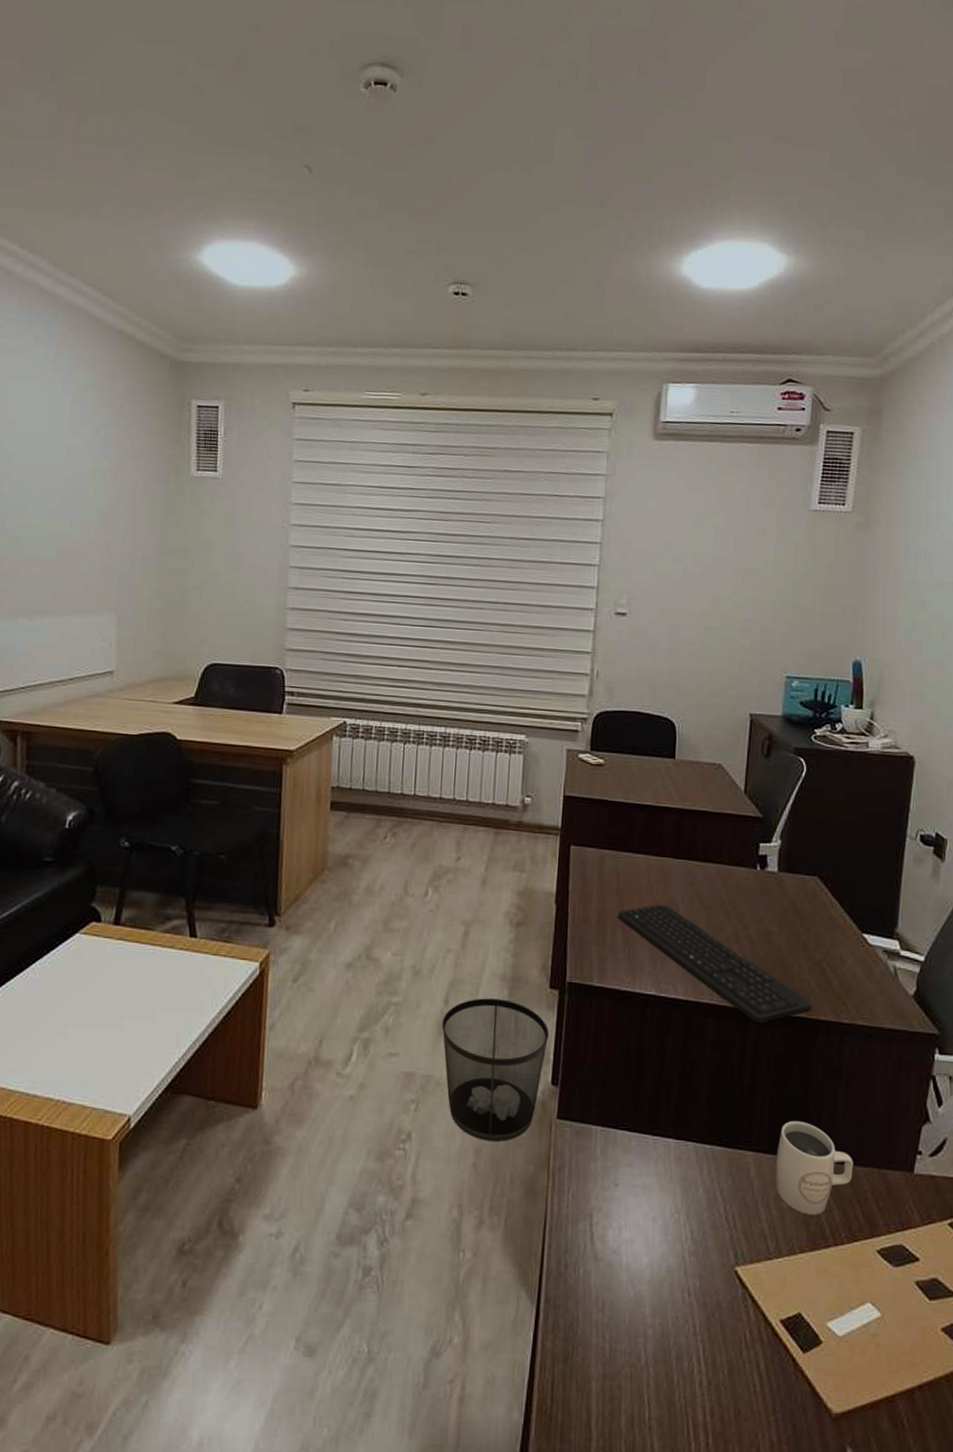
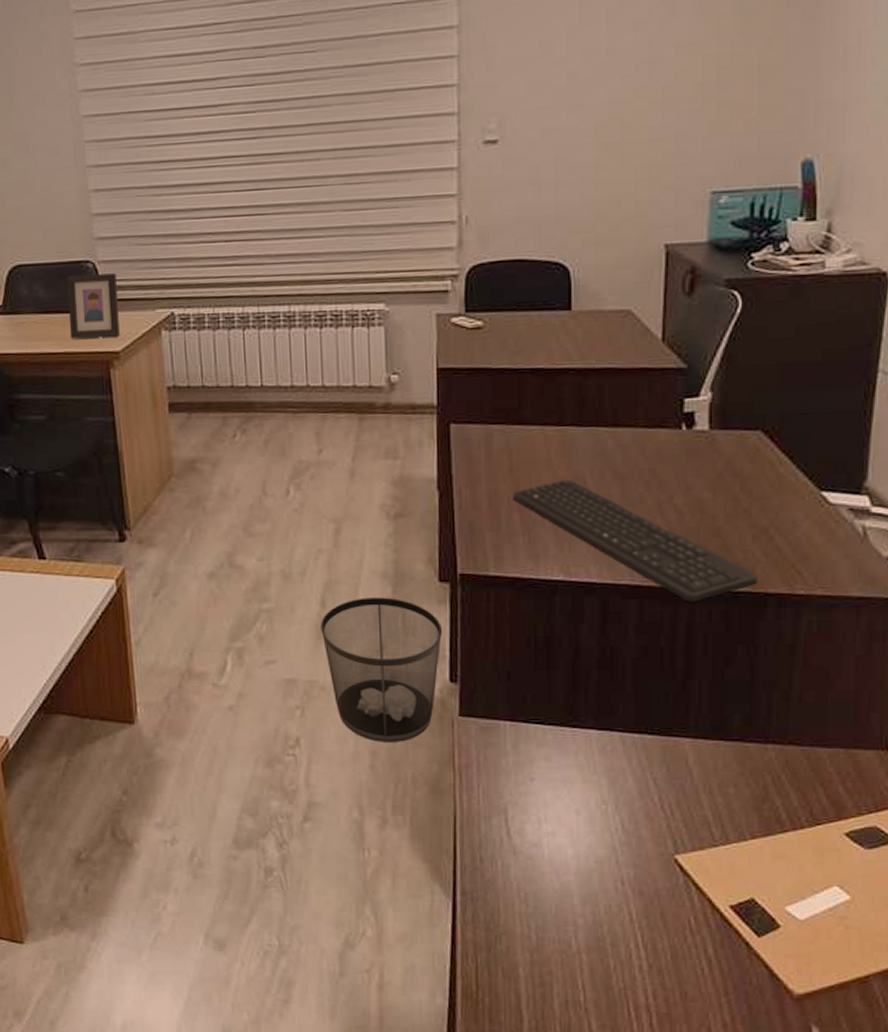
picture frame: none [251,679,300,737] -> present [67,273,120,339]
mug: present [775,1120,854,1215] -> none [719,703,814,800]

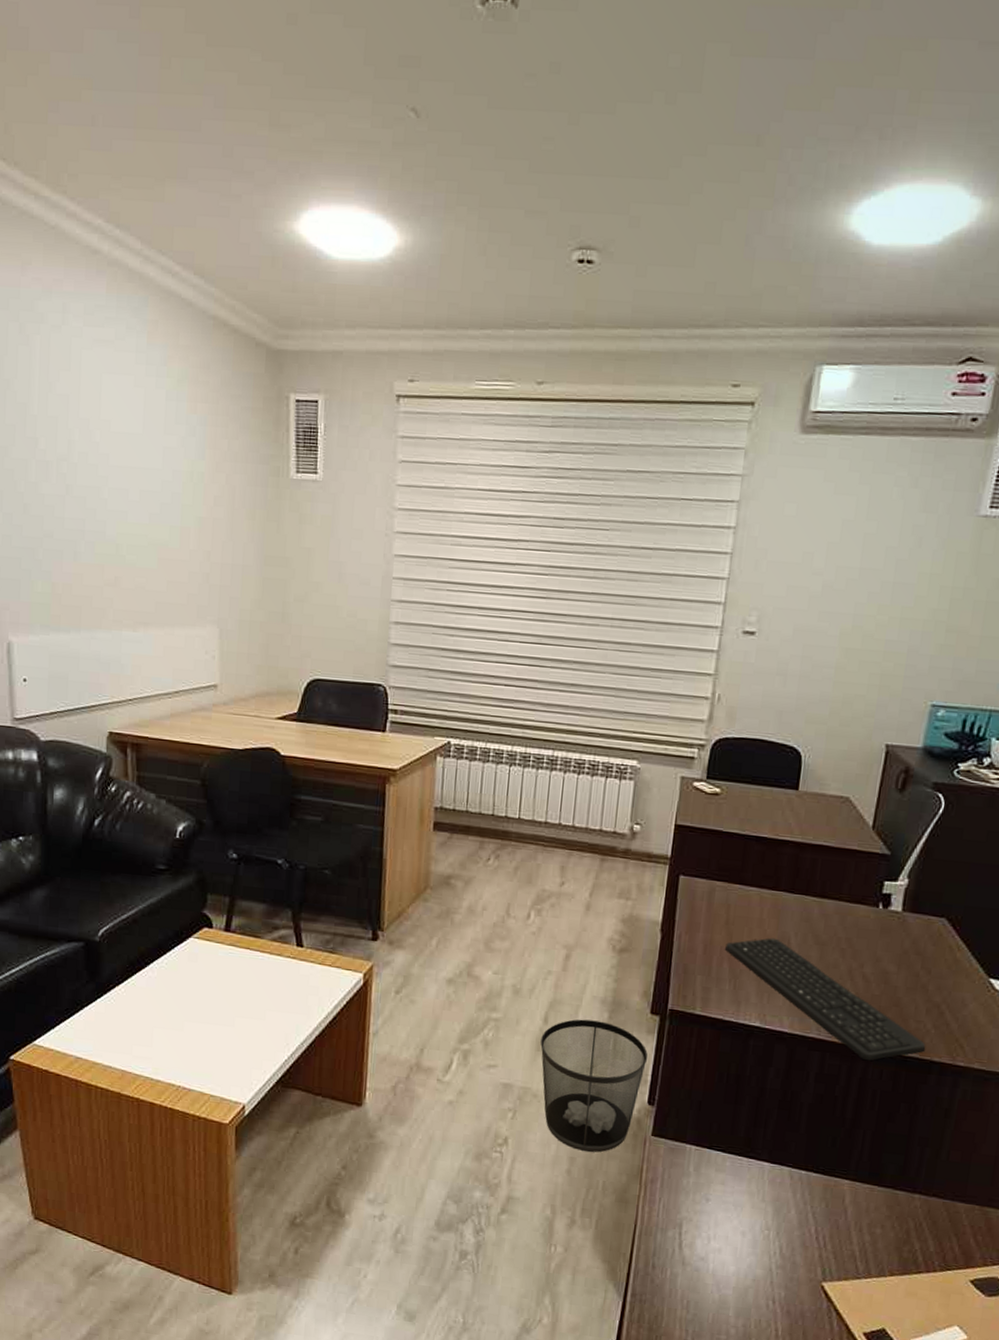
picture frame: present [67,273,120,339] -> none [354,695,404,756]

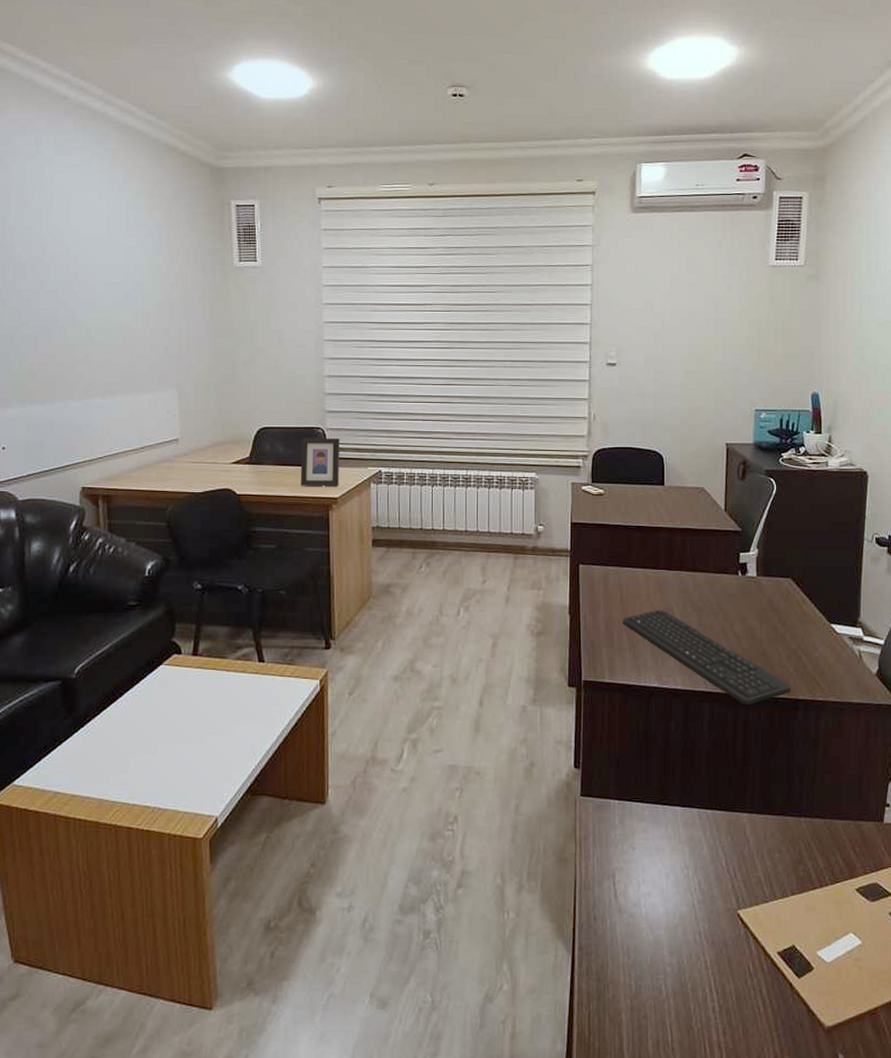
picture frame: none [354,695,404,756] -> present [300,438,339,486]
waste bin: present [540,1019,648,1153] -> none [478,698,570,818]

